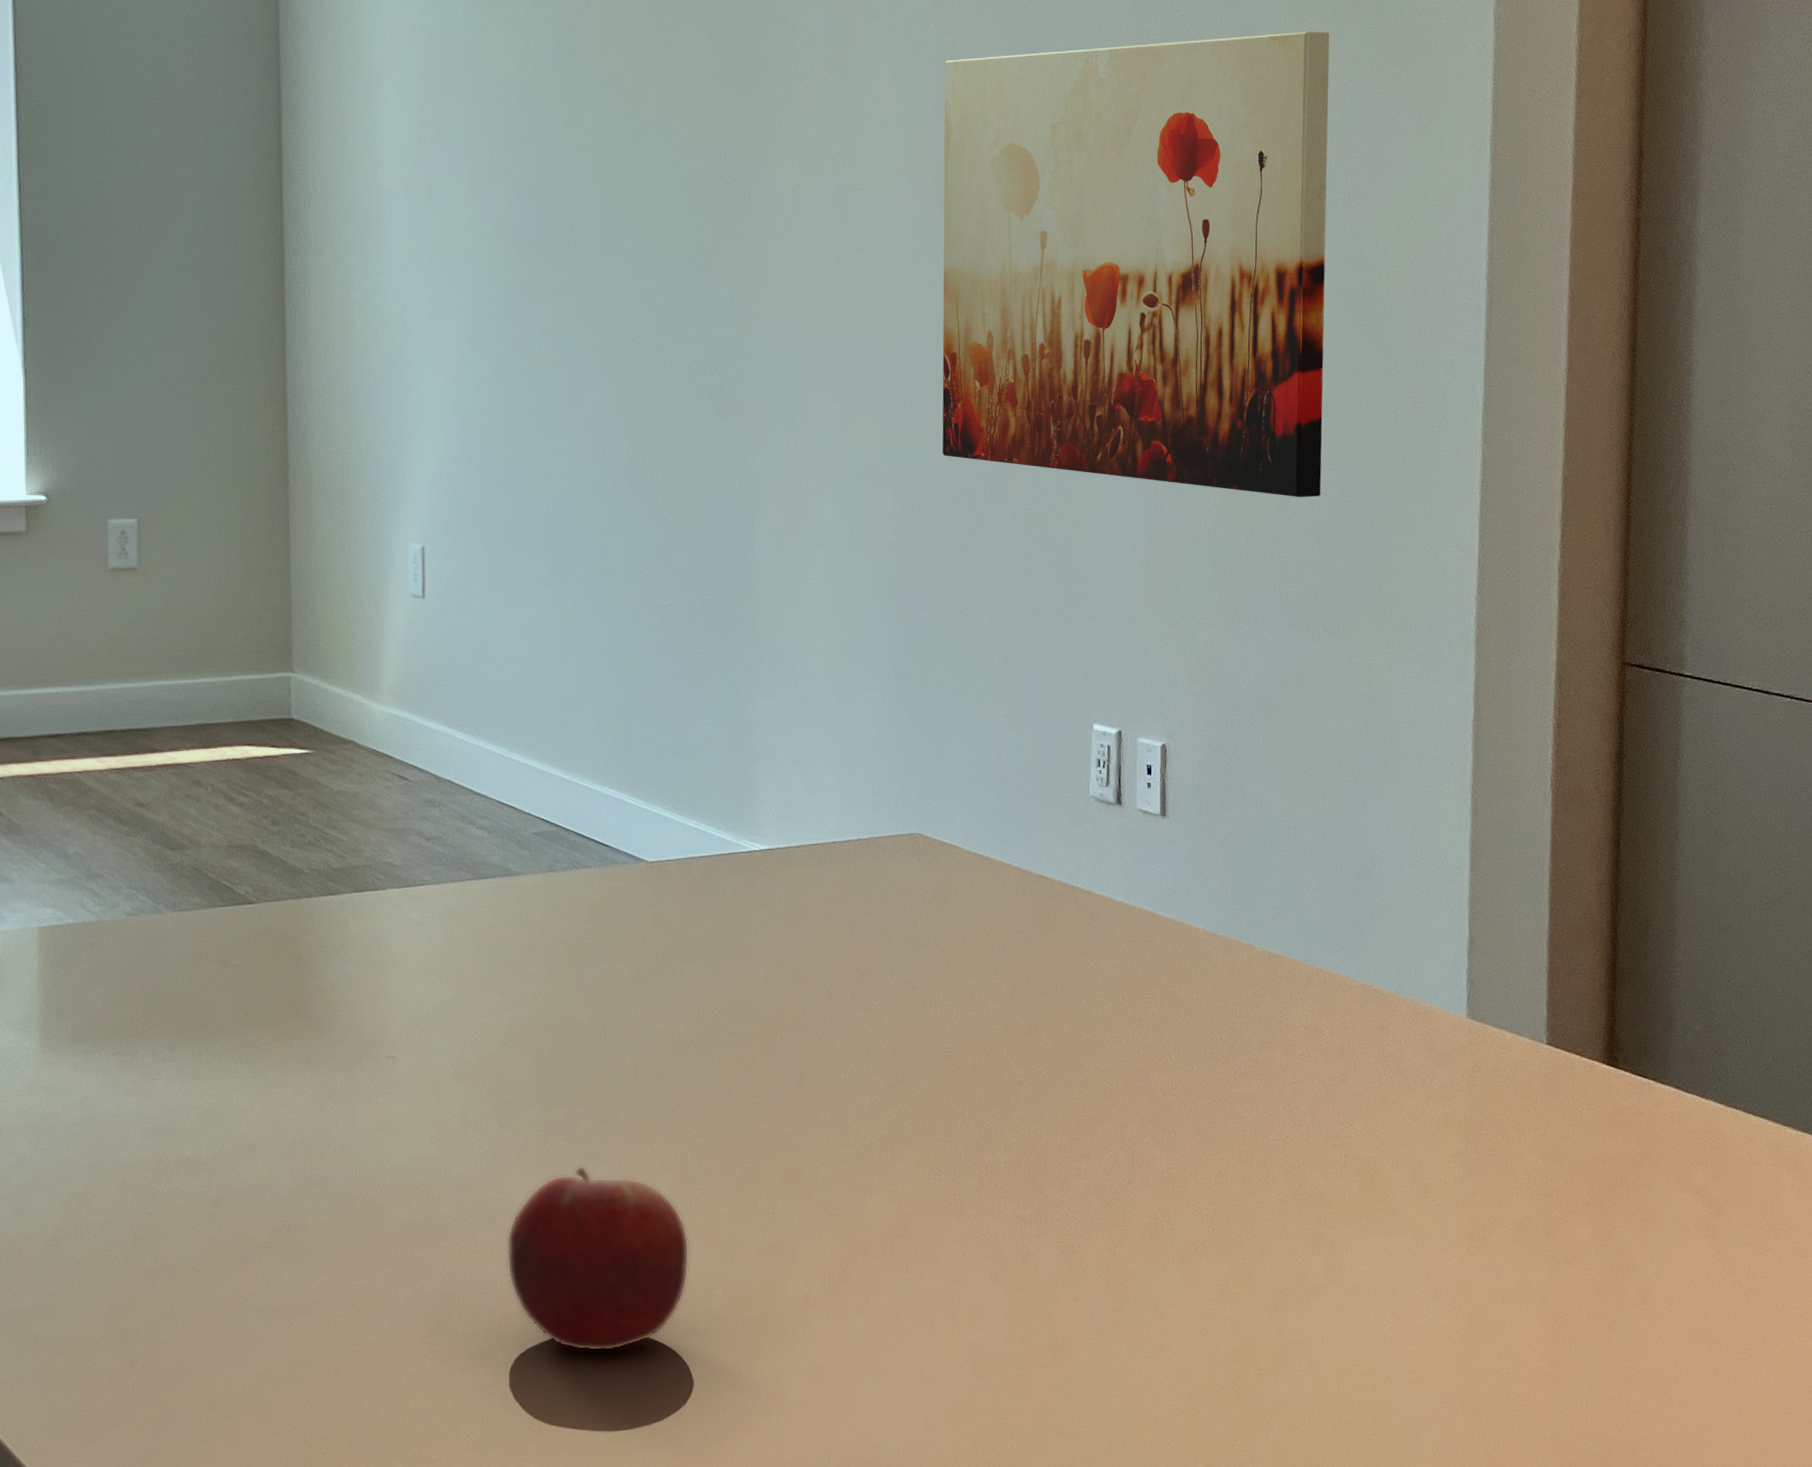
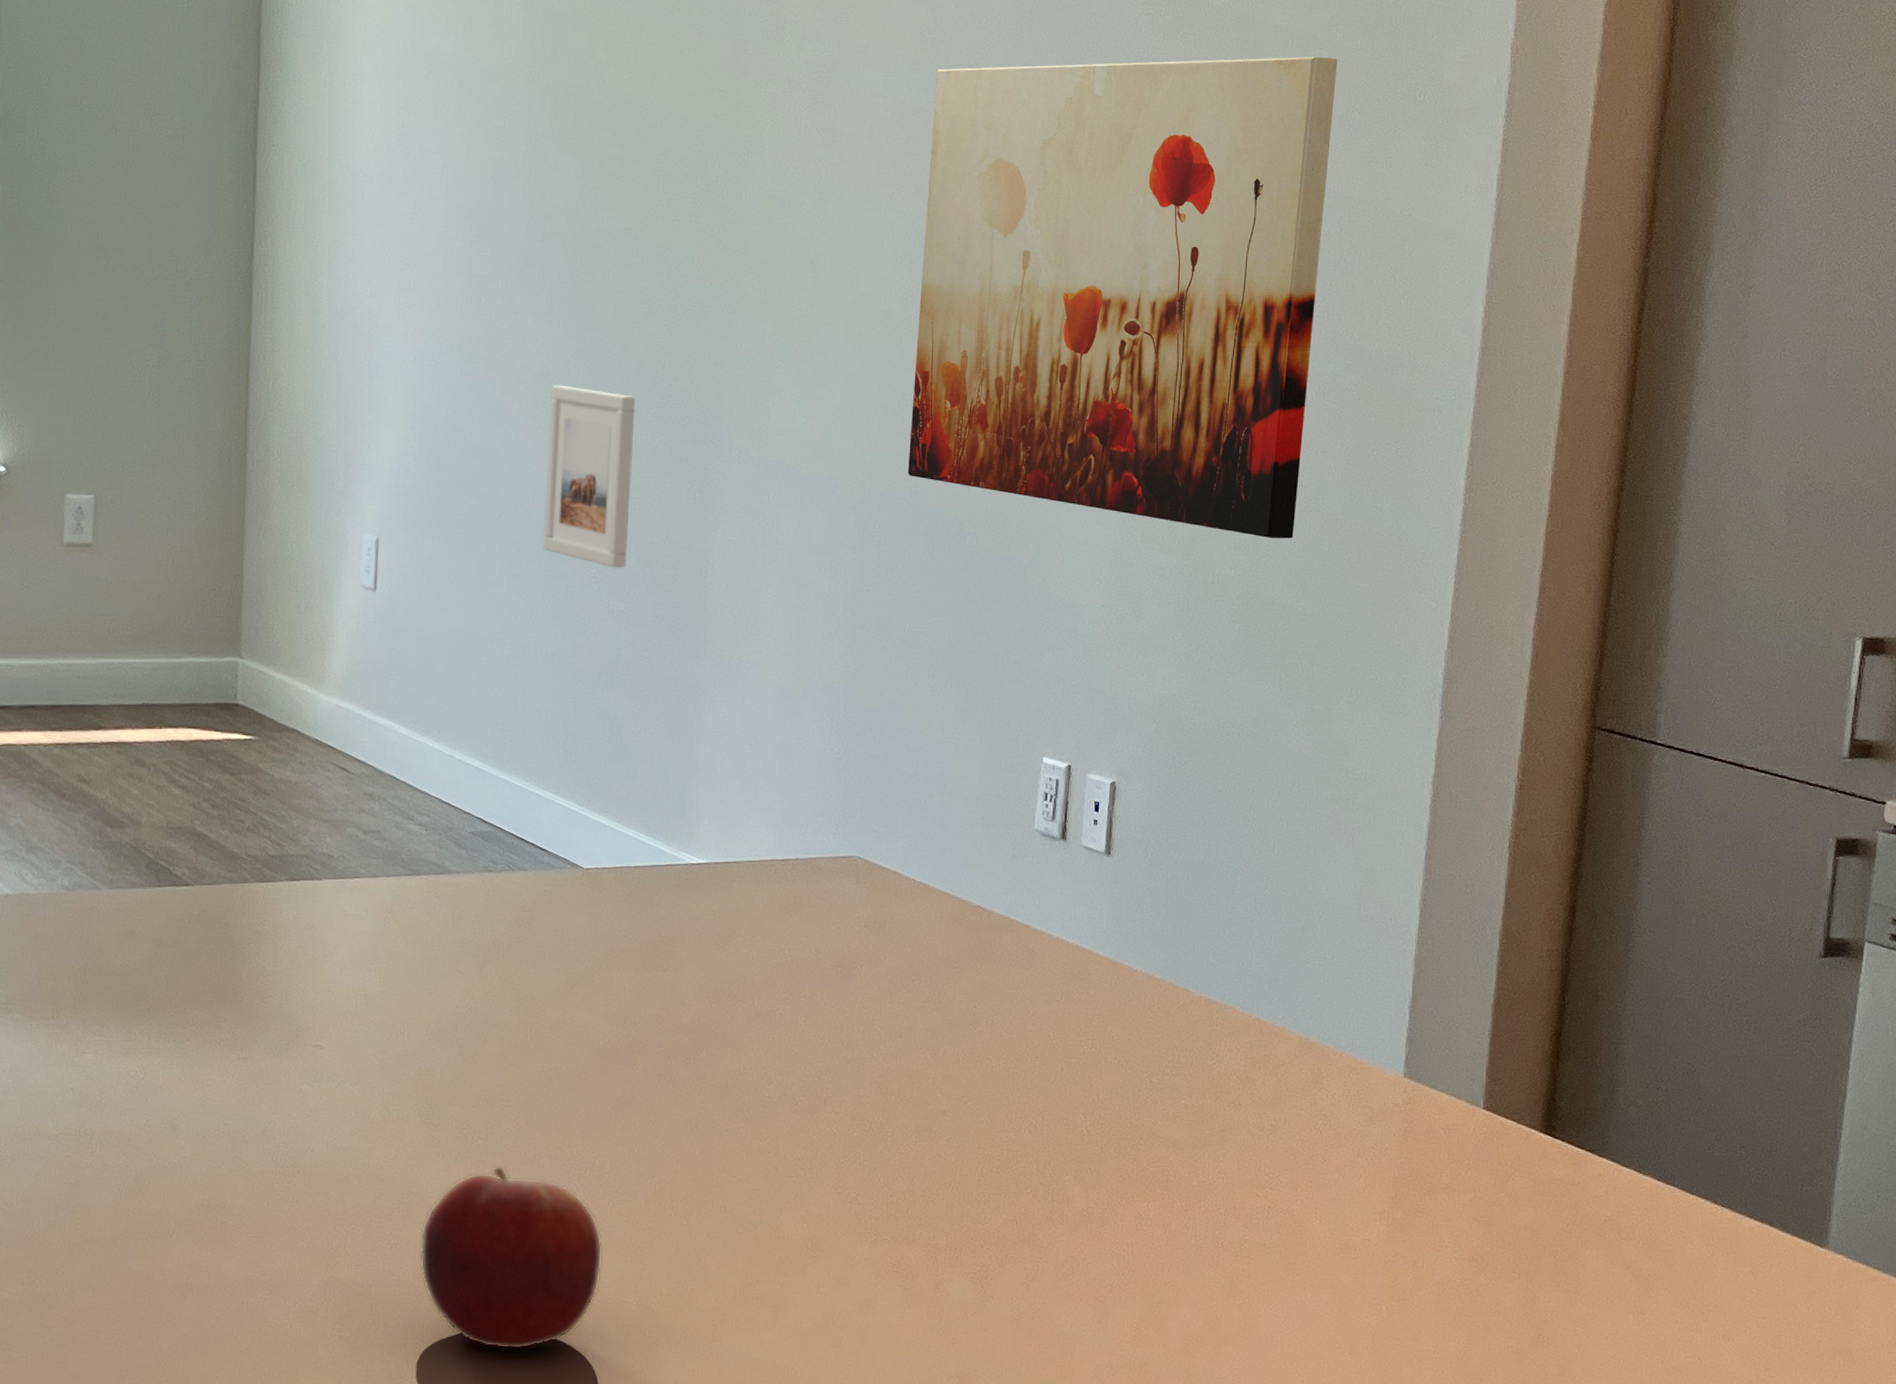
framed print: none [586,385,672,563] -> present [543,384,636,569]

